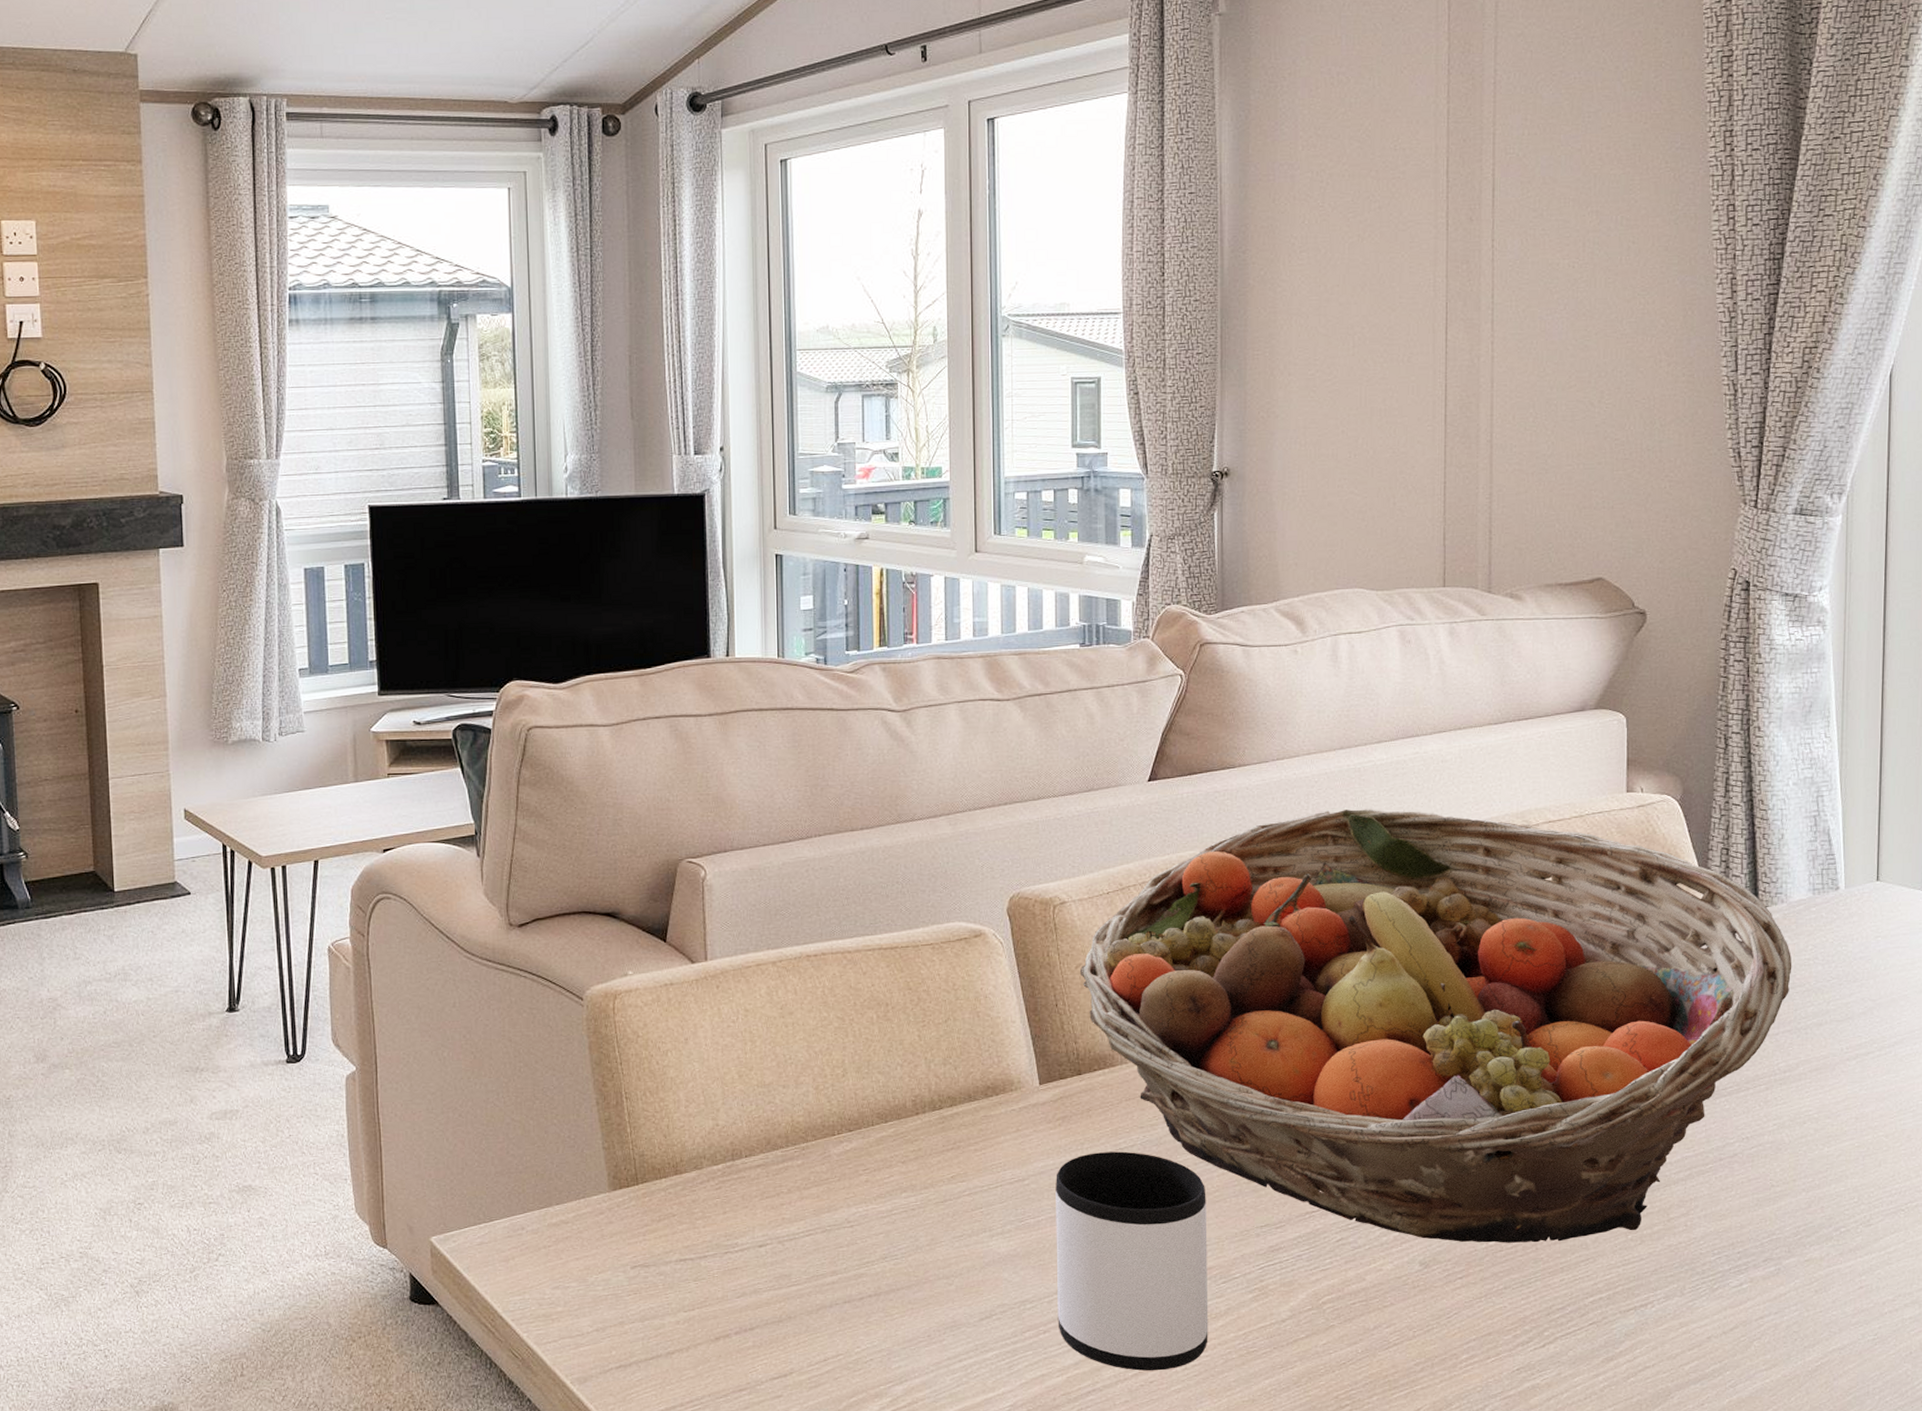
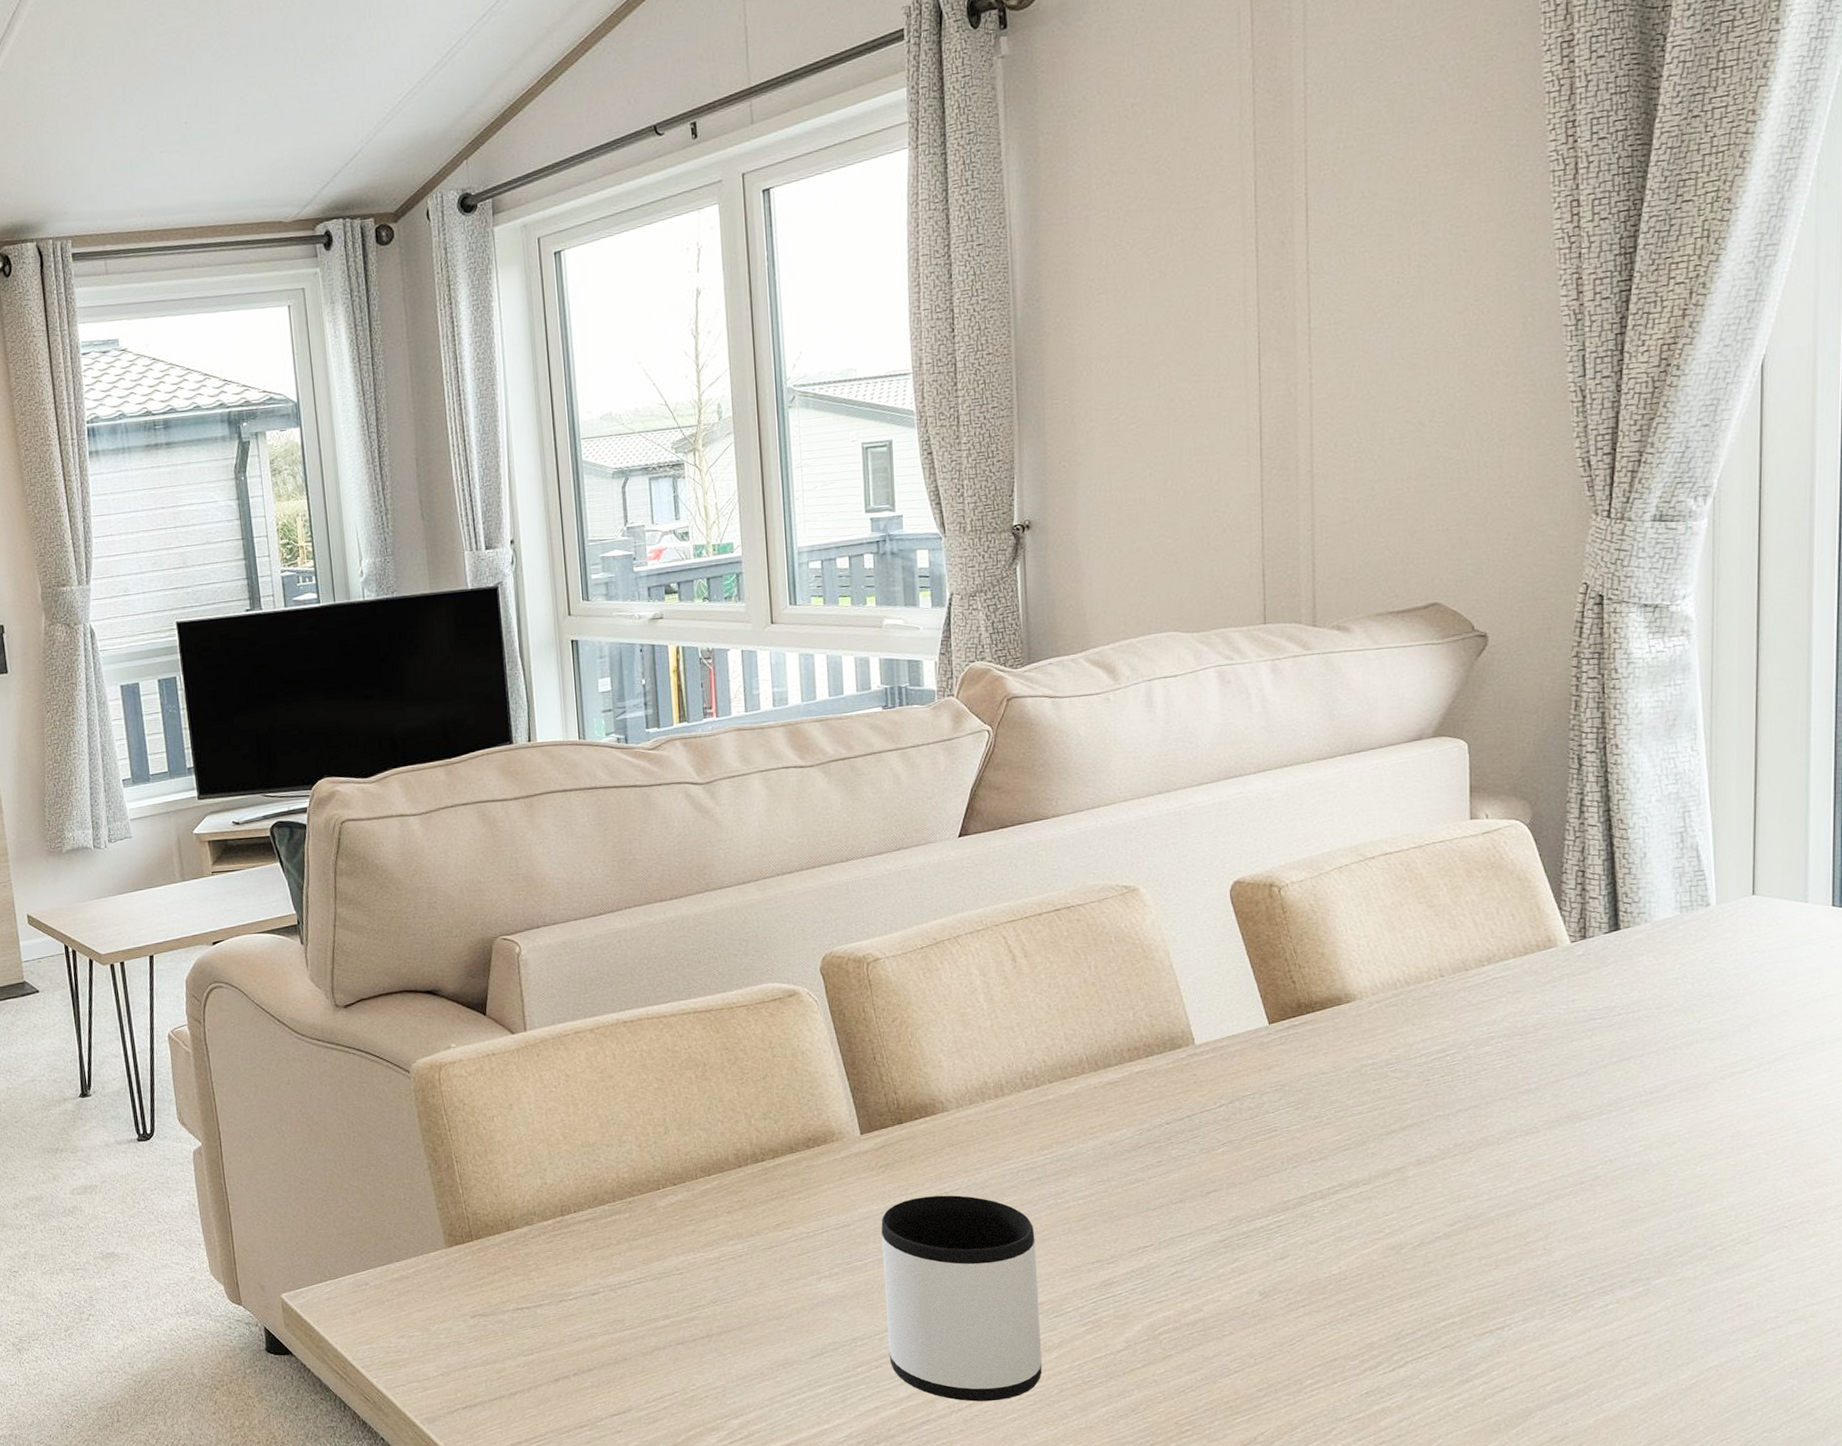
fruit basket: present [1079,809,1792,1243] -> none [896,851,1658,1272]

